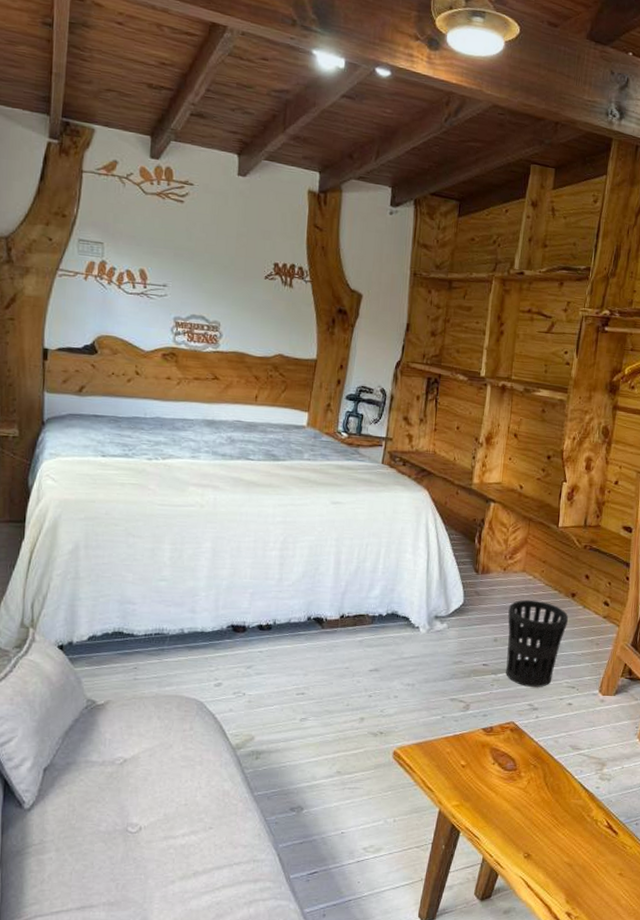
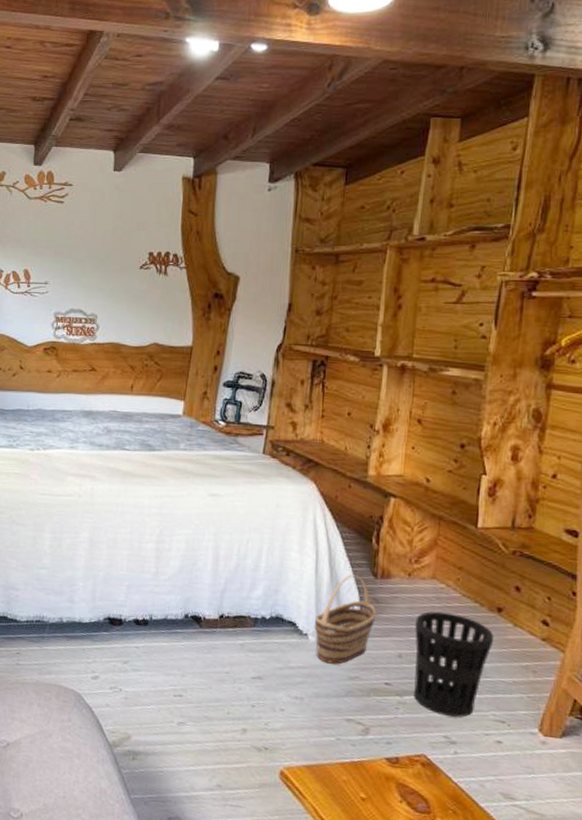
basket: none [424,572,477,652] -> present [314,574,376,664]

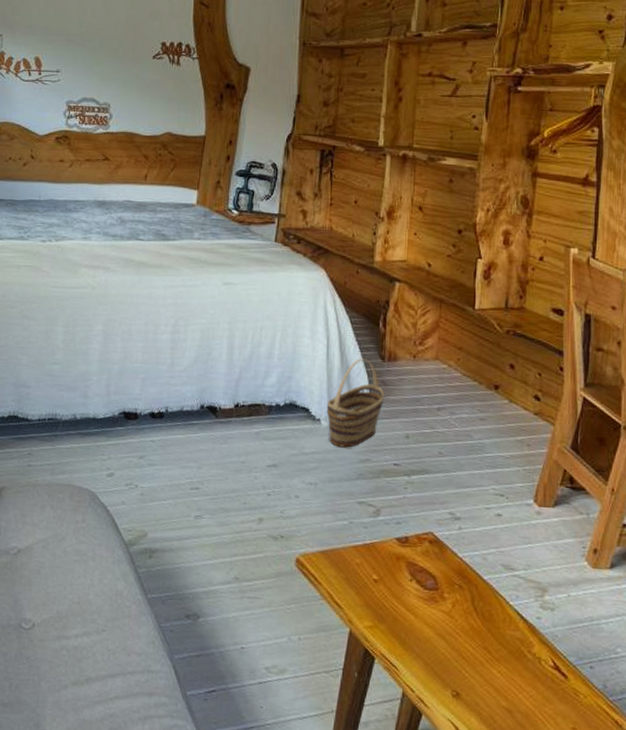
wastebasket: present [414,611,495,718] -> none [420,391,493,494]

